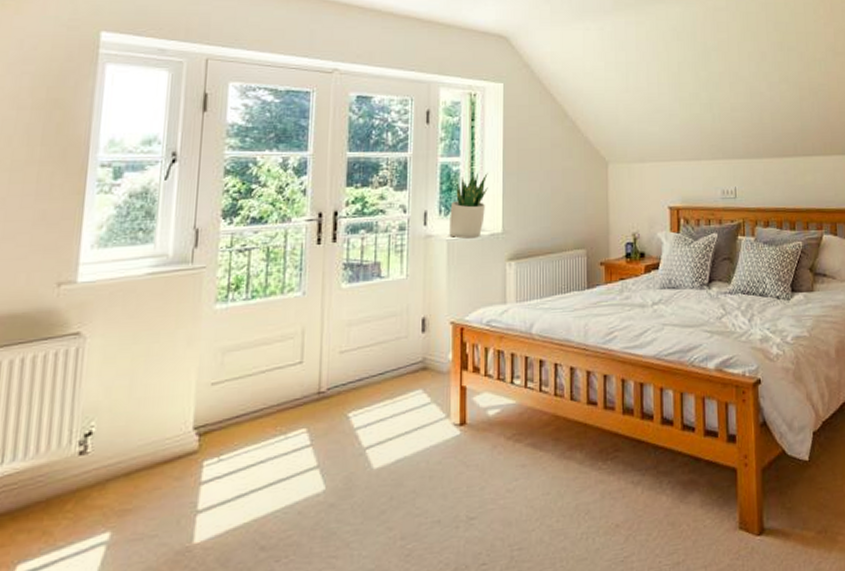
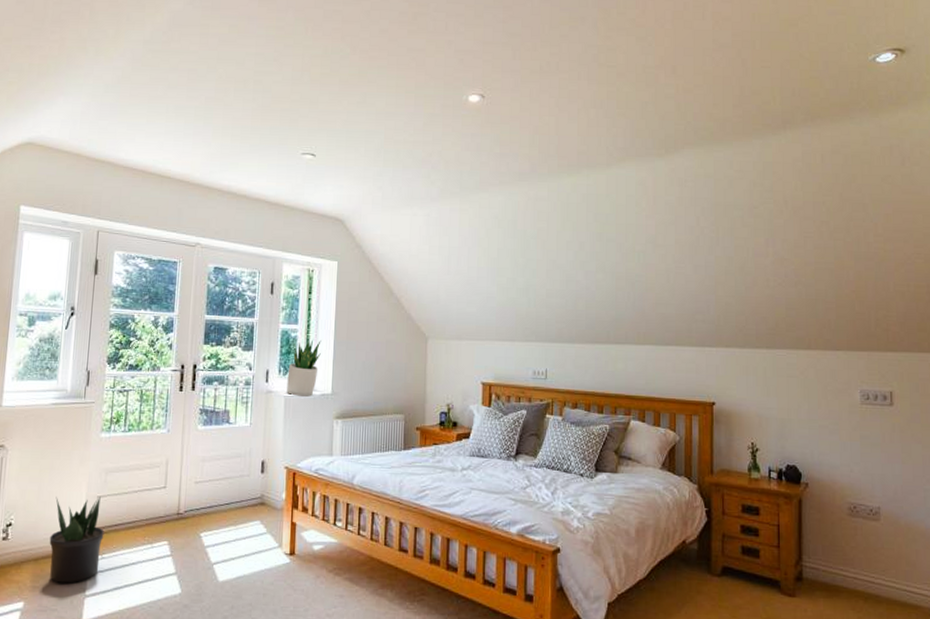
planter: none [146,383,222,500] -> present [49,496,104,583]

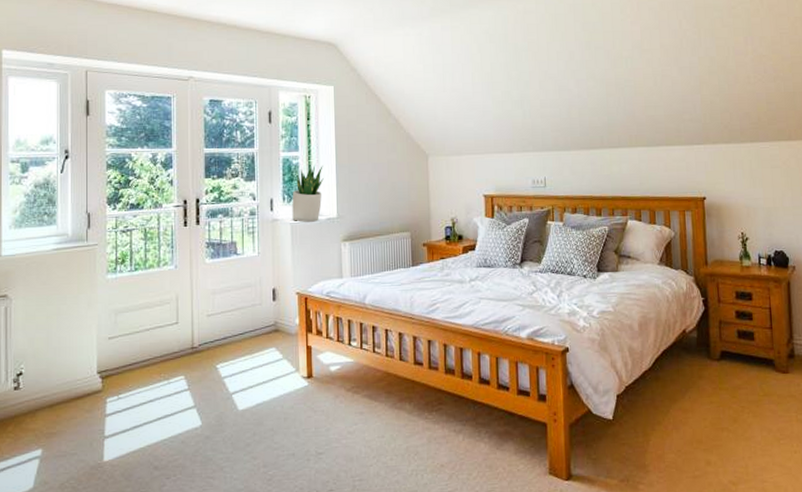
planter: present [49,496,104,583] -> none [63,338,119,427]

